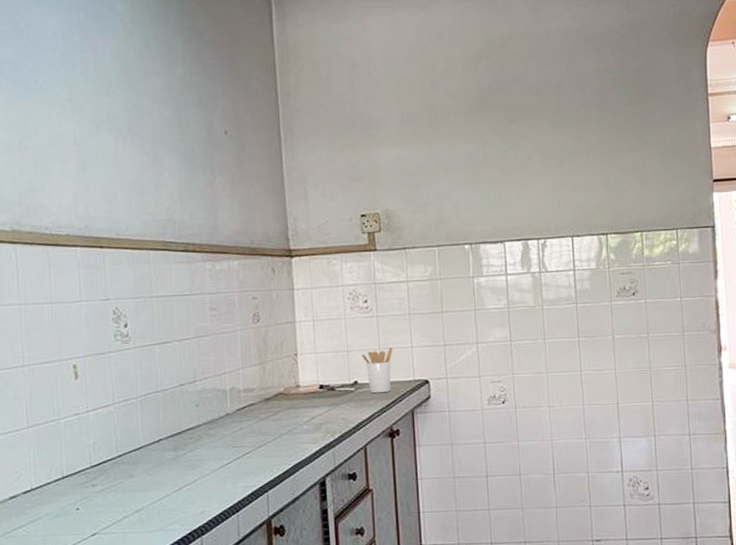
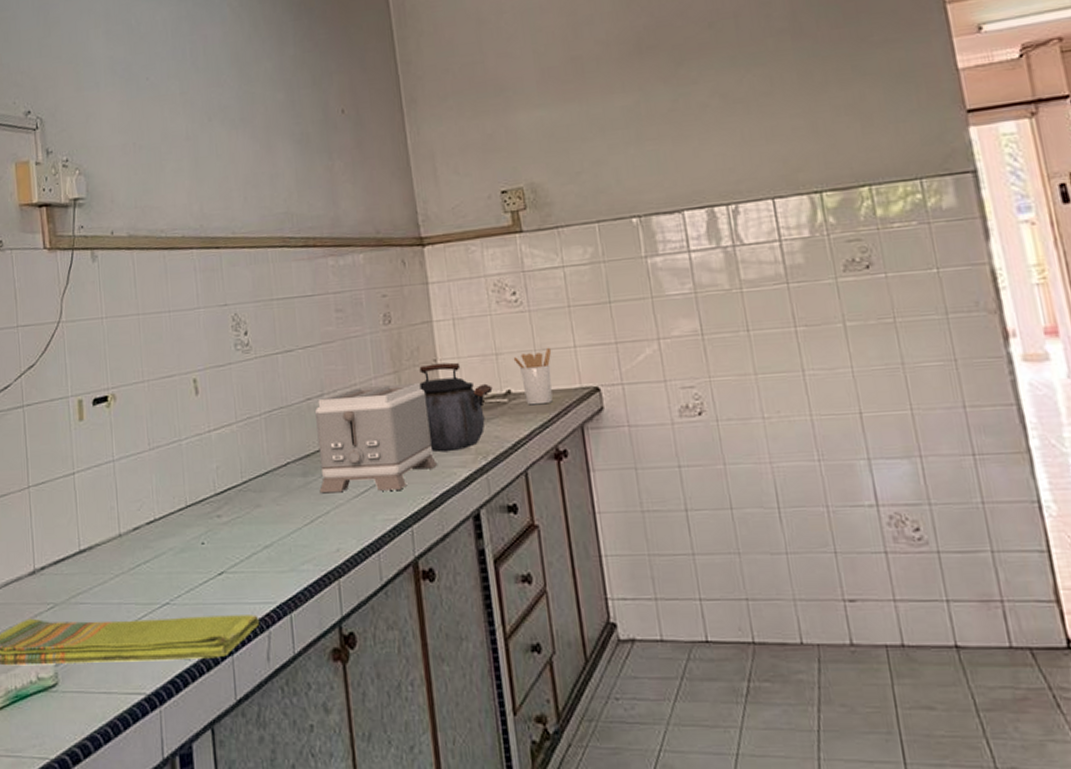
toaster: none [186,372,293,466] -> present [314,382,438,494]
kettle: none [281,357,343,431] -> present [419,362,493,453]

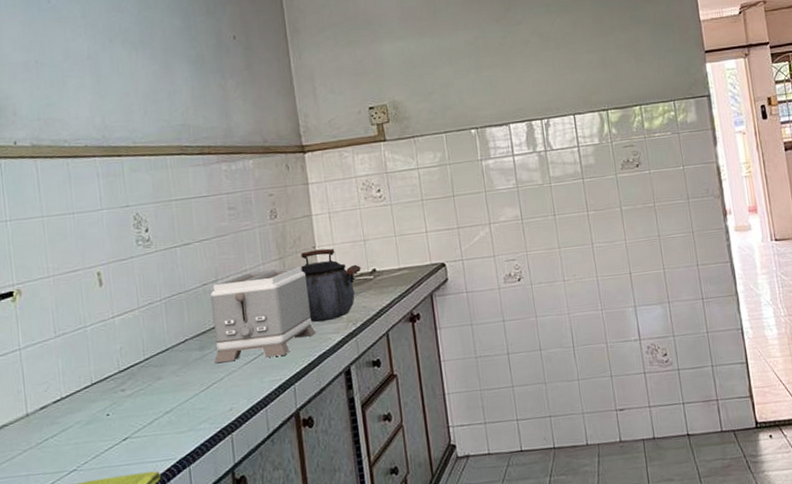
utensil holder: present [513,347,553,406] -> none [378,233,409,280]

